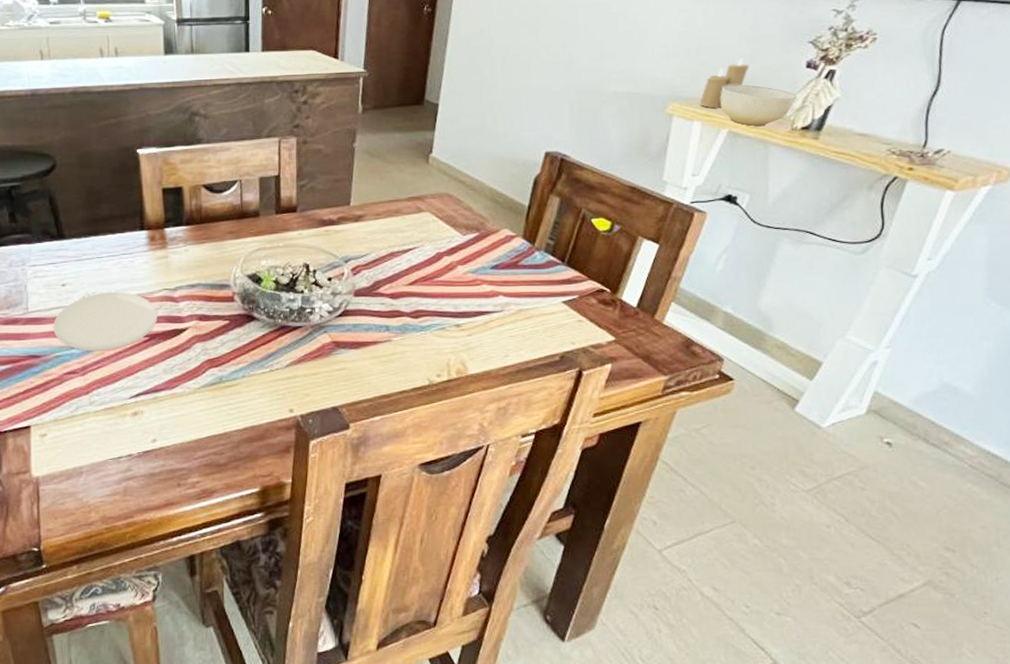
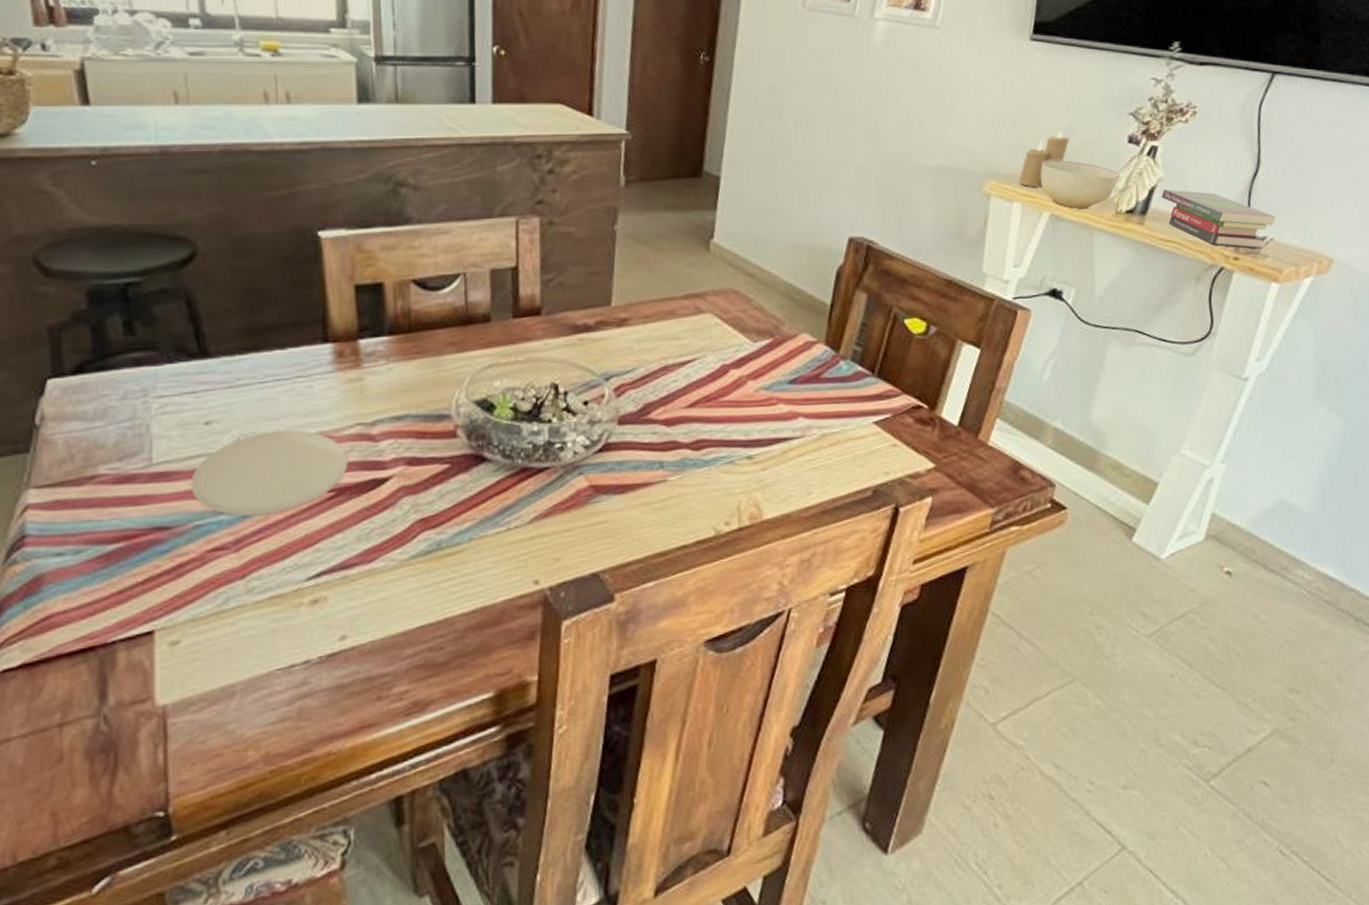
books: none [836,108,954,160] -> present [1161,189,1276,249]

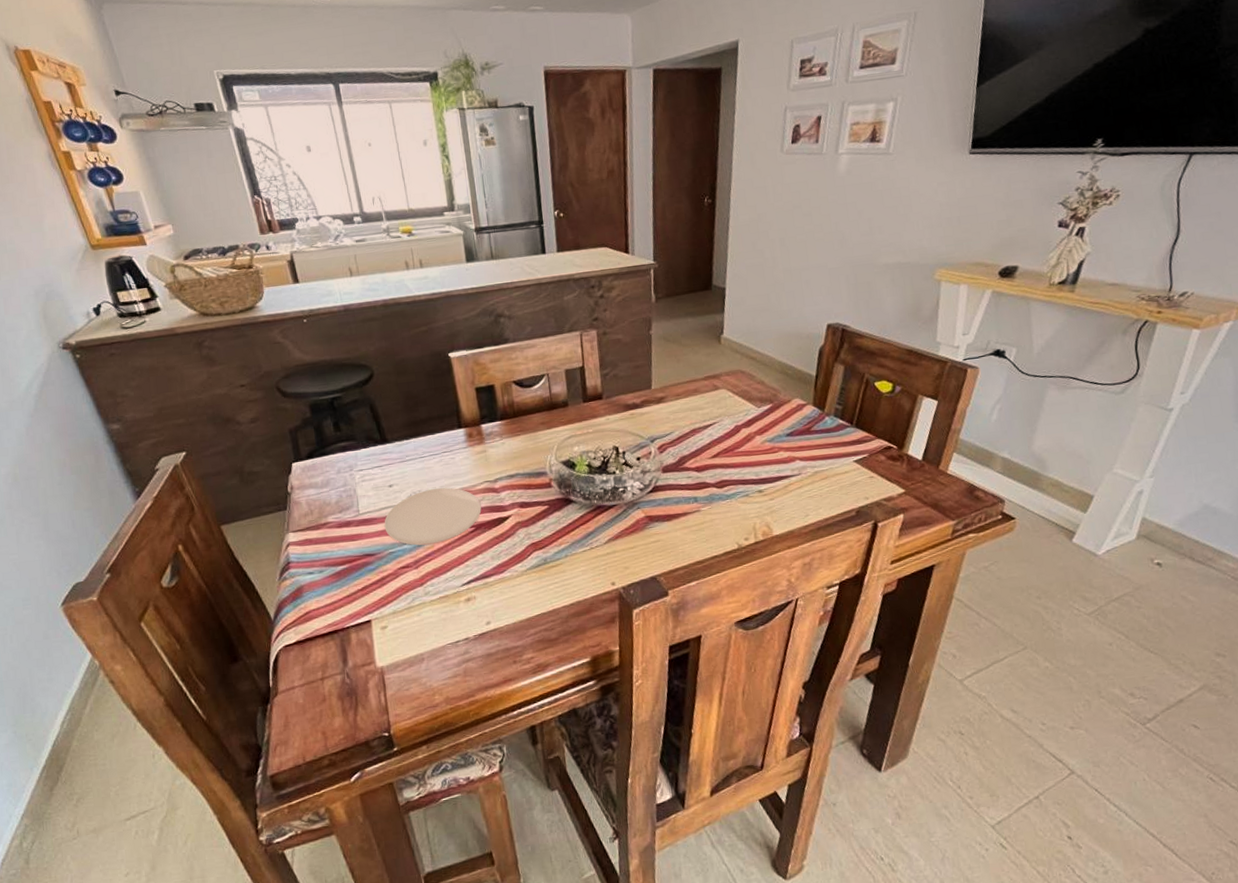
candle: present [1019,129,1070,188] -> none [964,222,1007,272]
bowl: present [1040,160,1120,210] -> none [982,247,1052,285]
books: present [1161,189,1276,249] -> none [1089,260,1196,303]

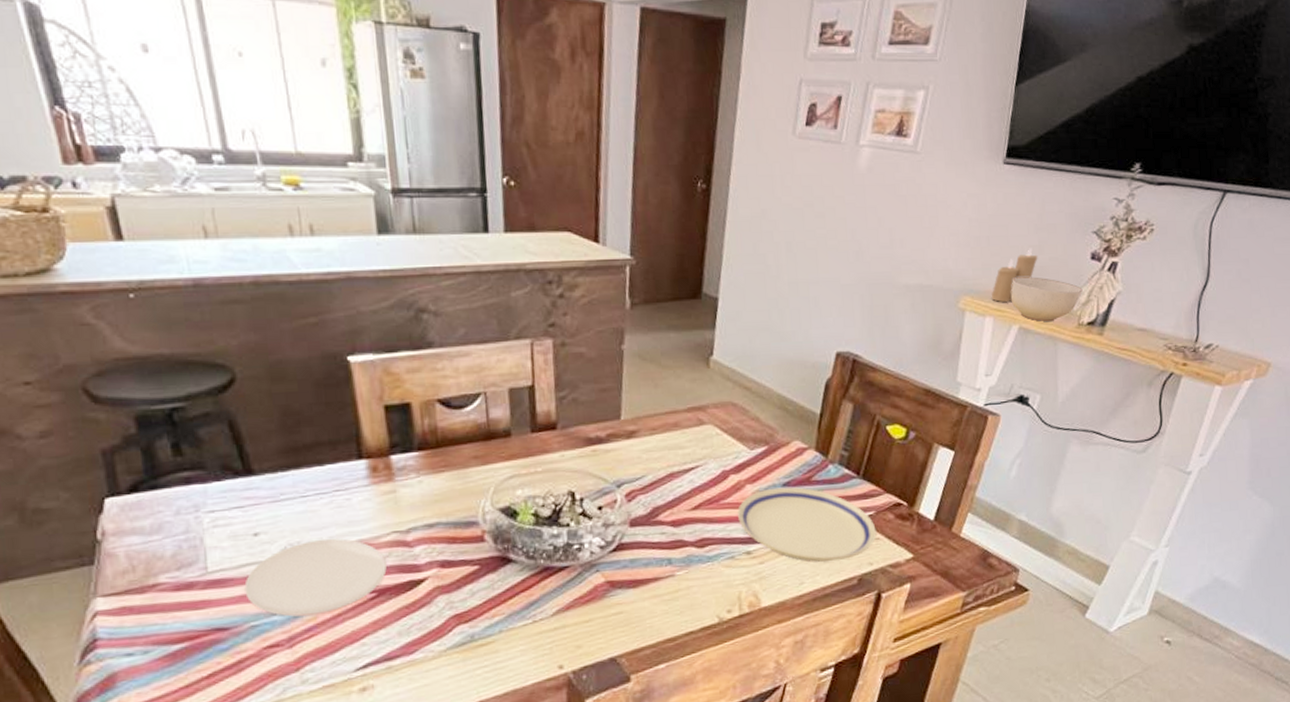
plate: none [749,436,871,498] -> present [738,486,877,562]
candle: none [964,222,1007,272] -> present [991,248,1038,303]
bowl: none [982,247,1052,285] -> present [1010,277,1083,322]

